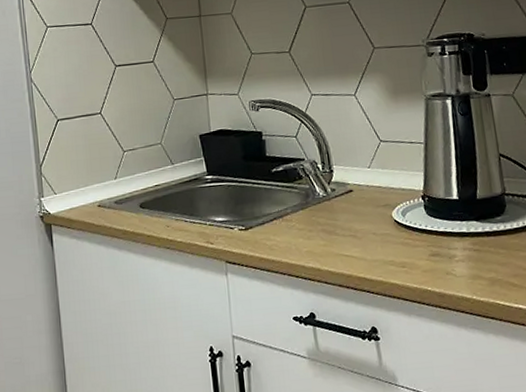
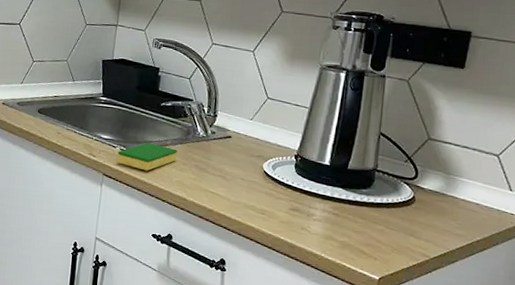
dish sponge: none [236,215,301,248] -> present [117,142,177,171]

